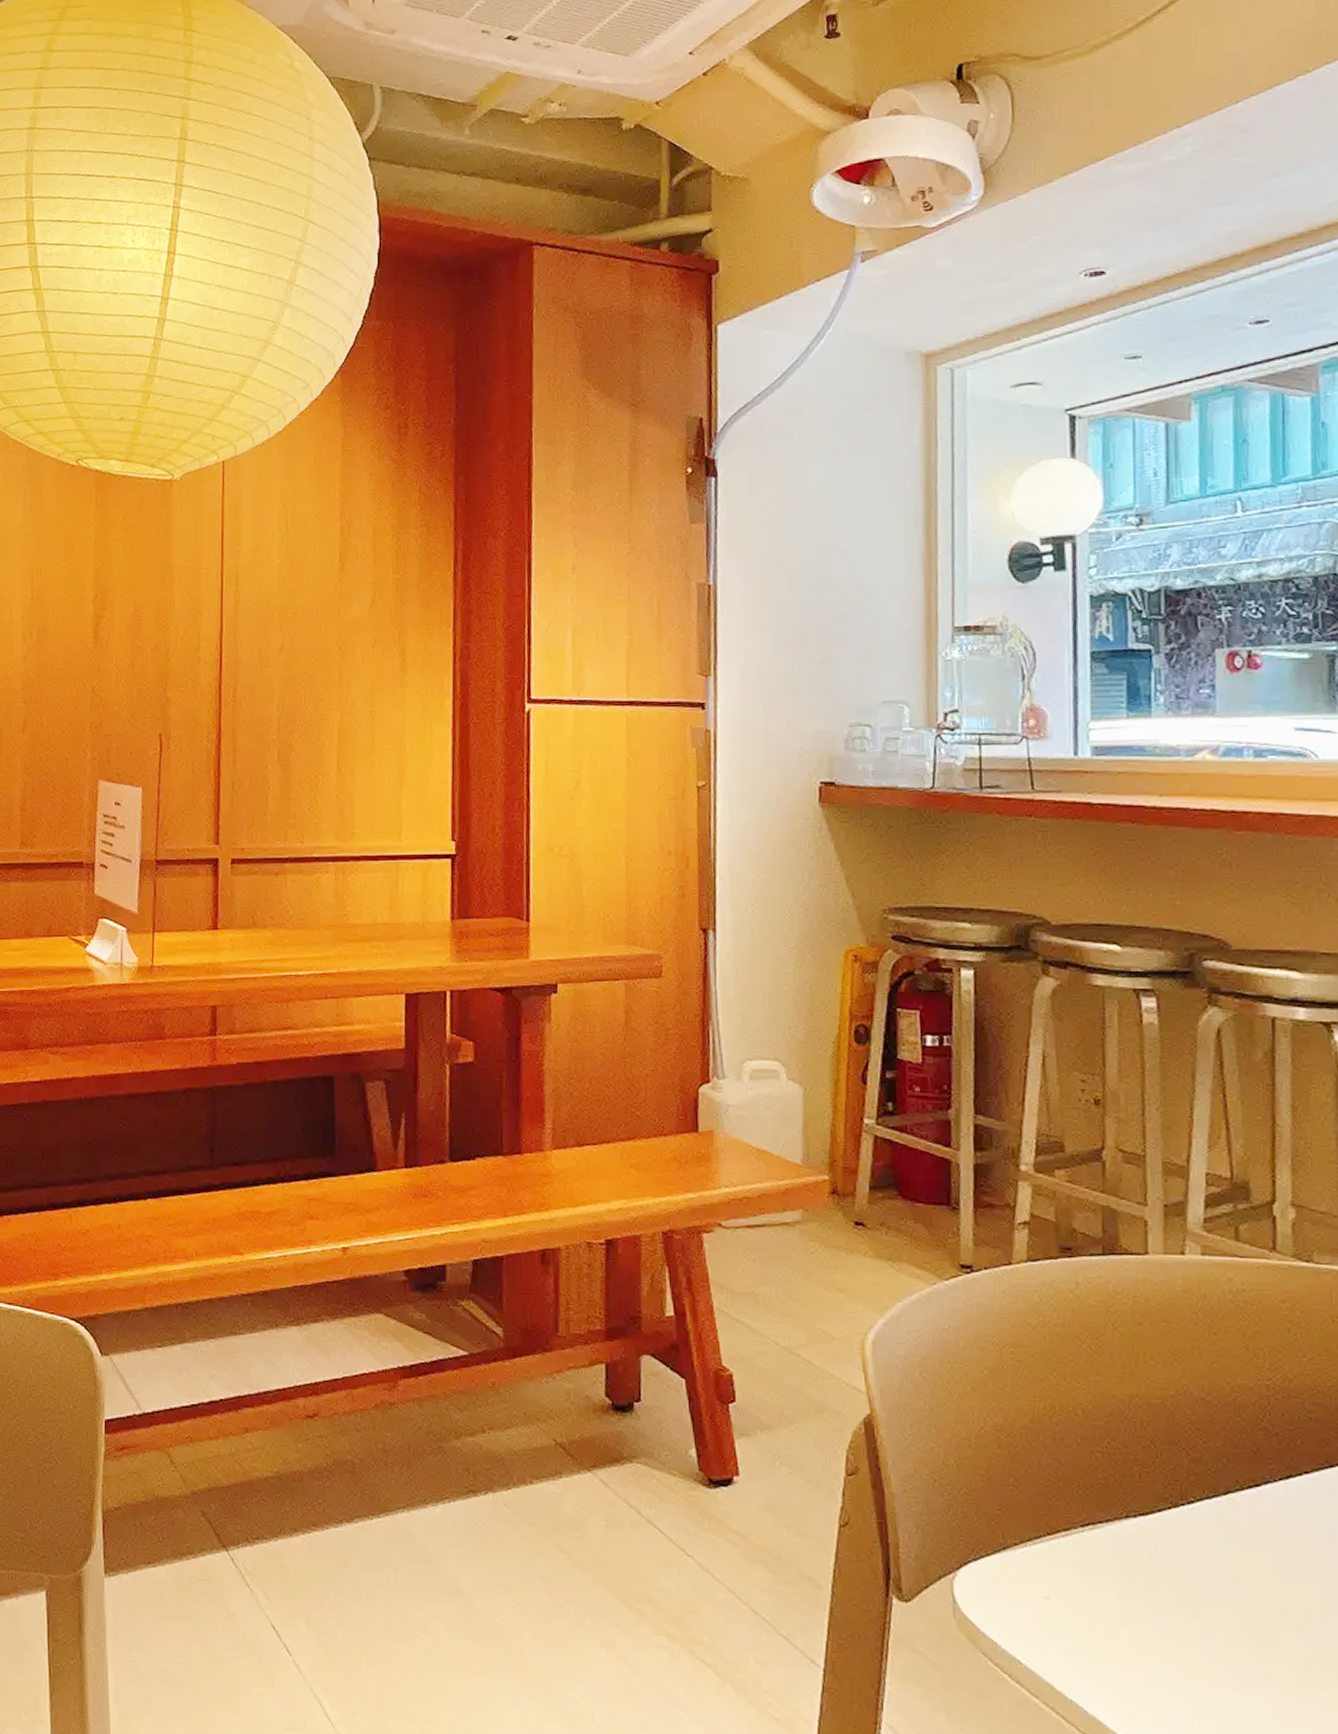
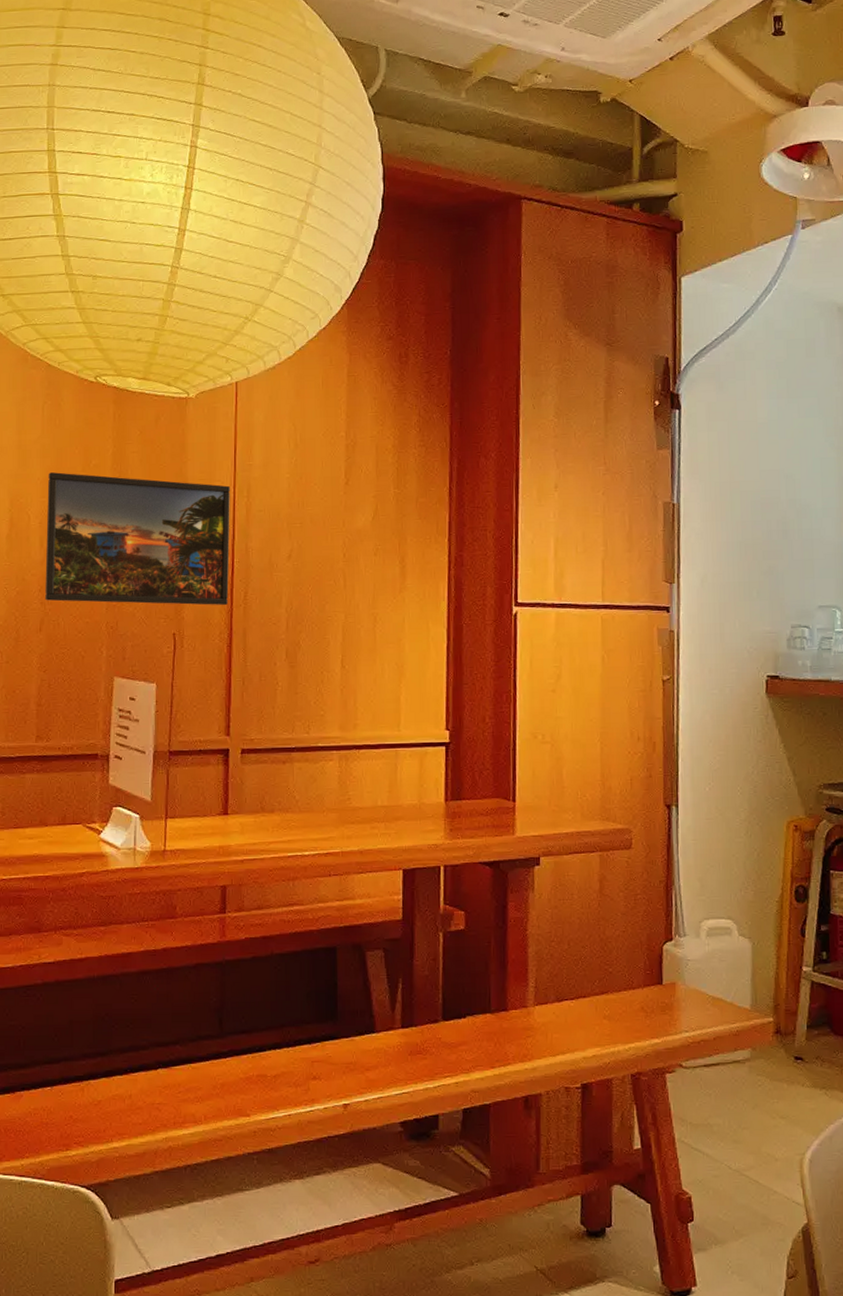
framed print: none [28,563,218,704] -> present [45,472,231,606]

